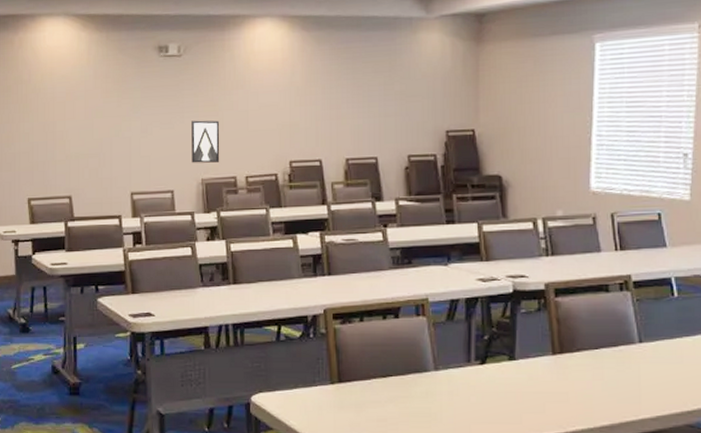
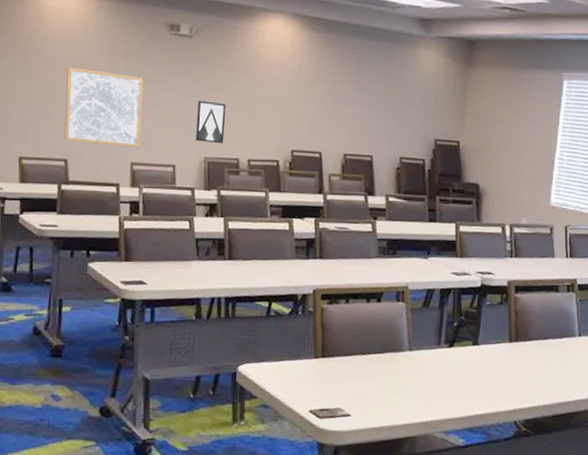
wall art: none [66,103,138,178] -> present [64,66,144,148]

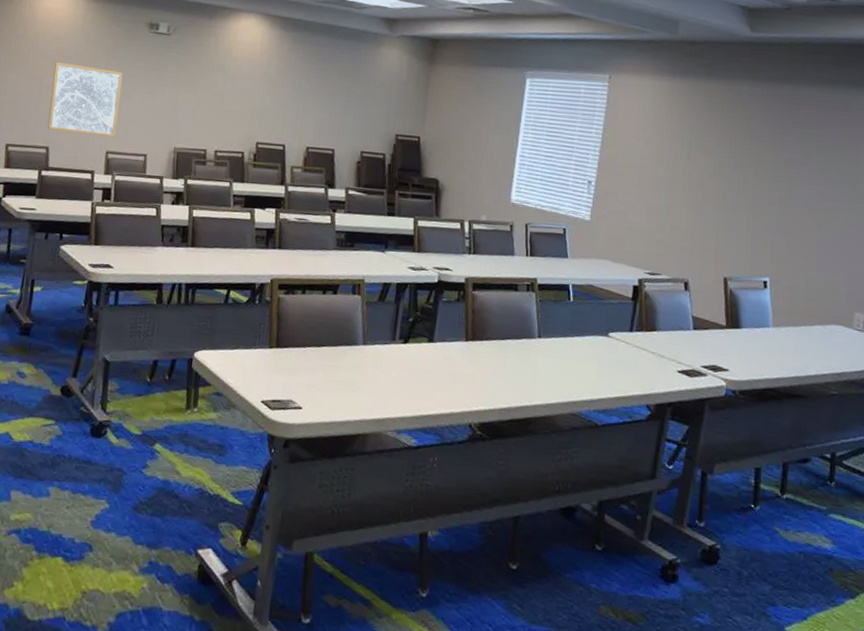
wall art: present [195,100,227,143] -> none [167,94,198,135]

